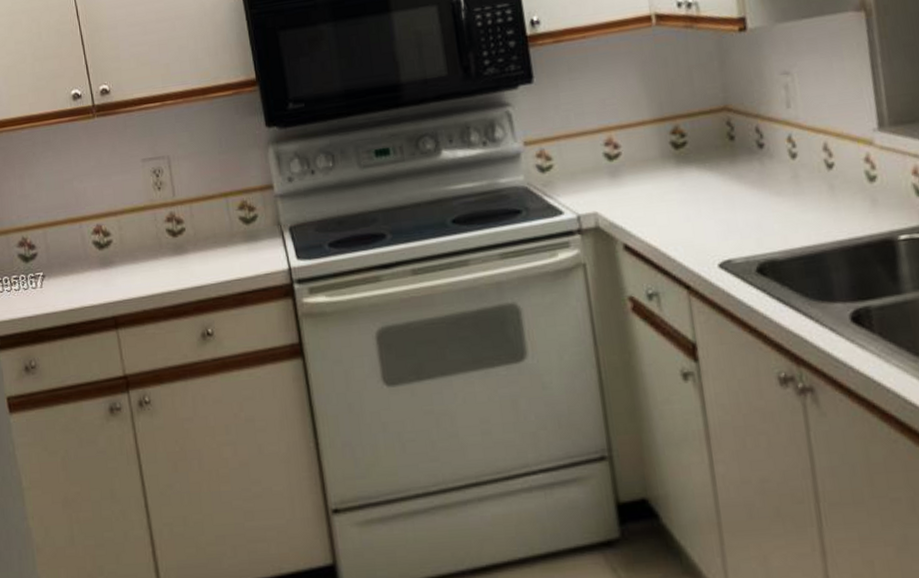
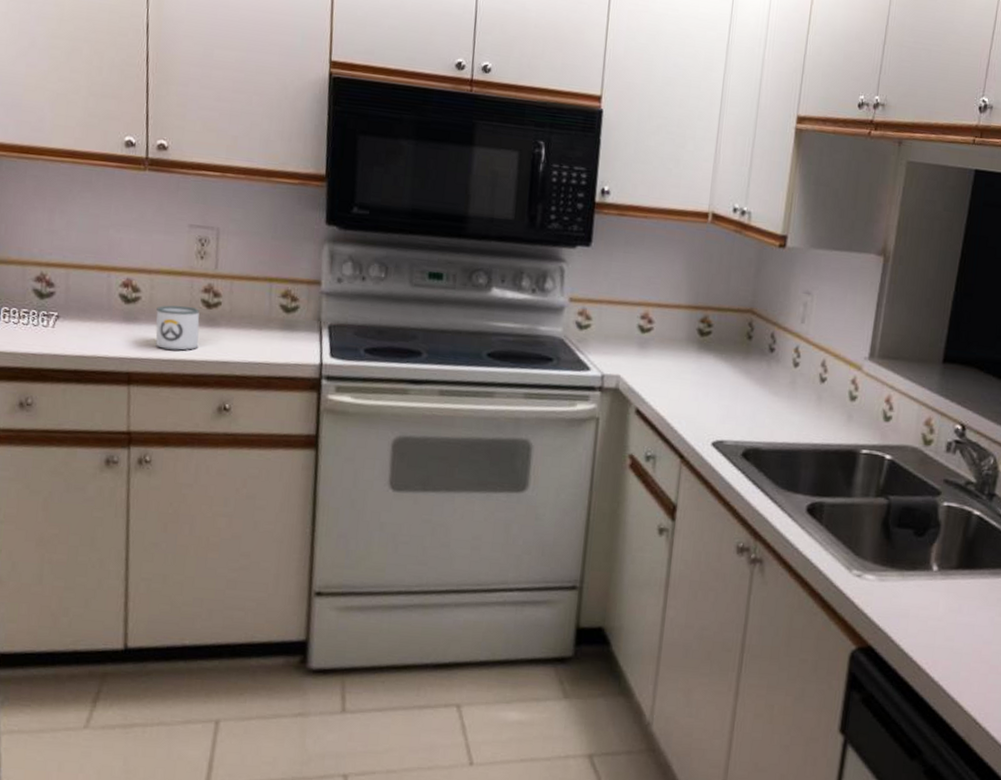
mug: none [128,239,173,286] -> present [155,305,200,351]

